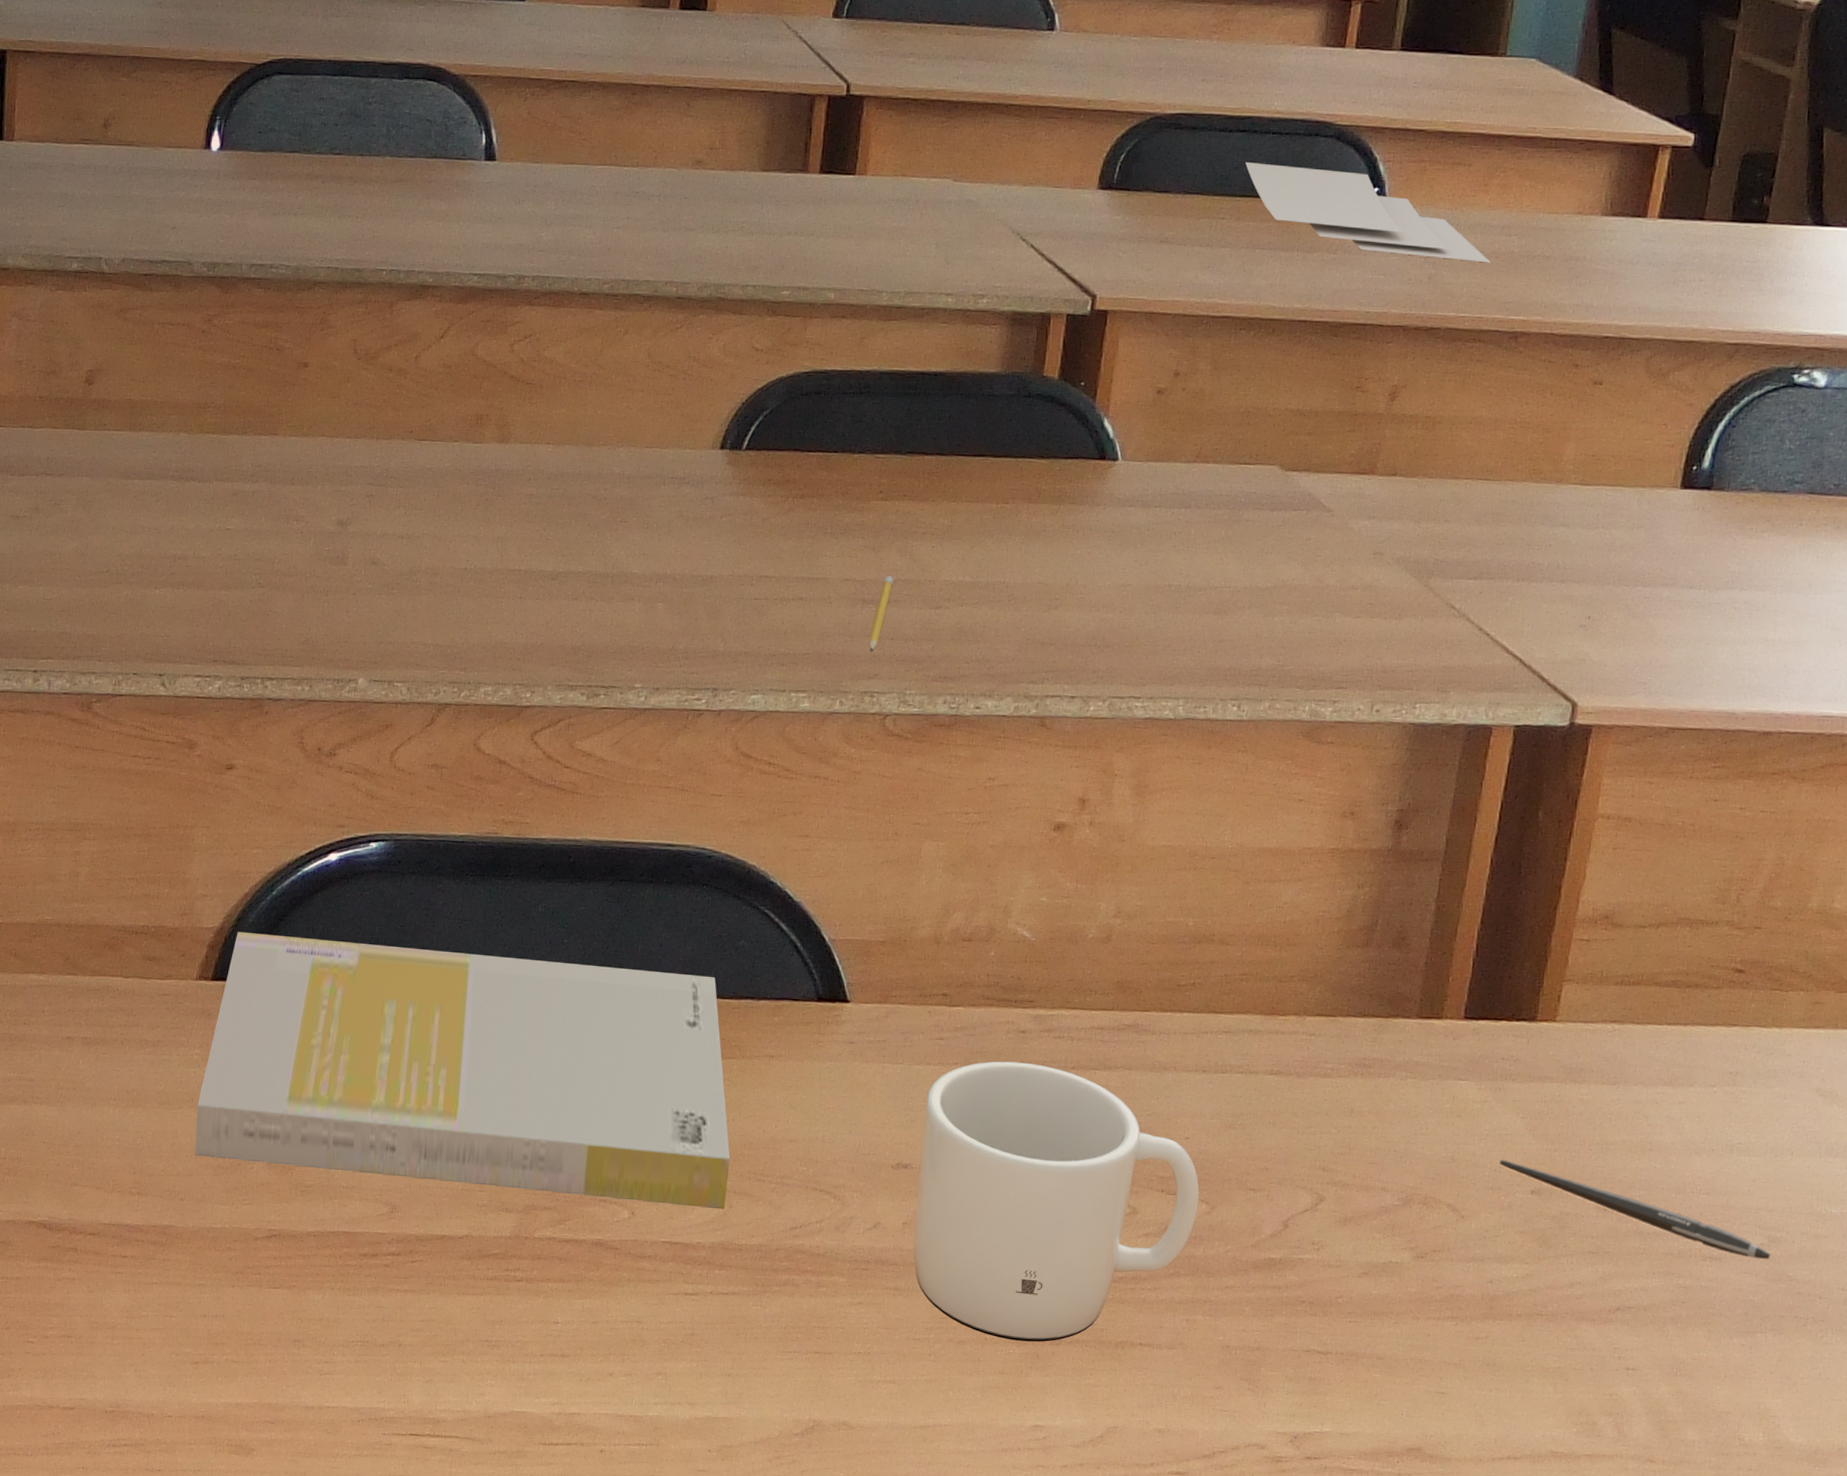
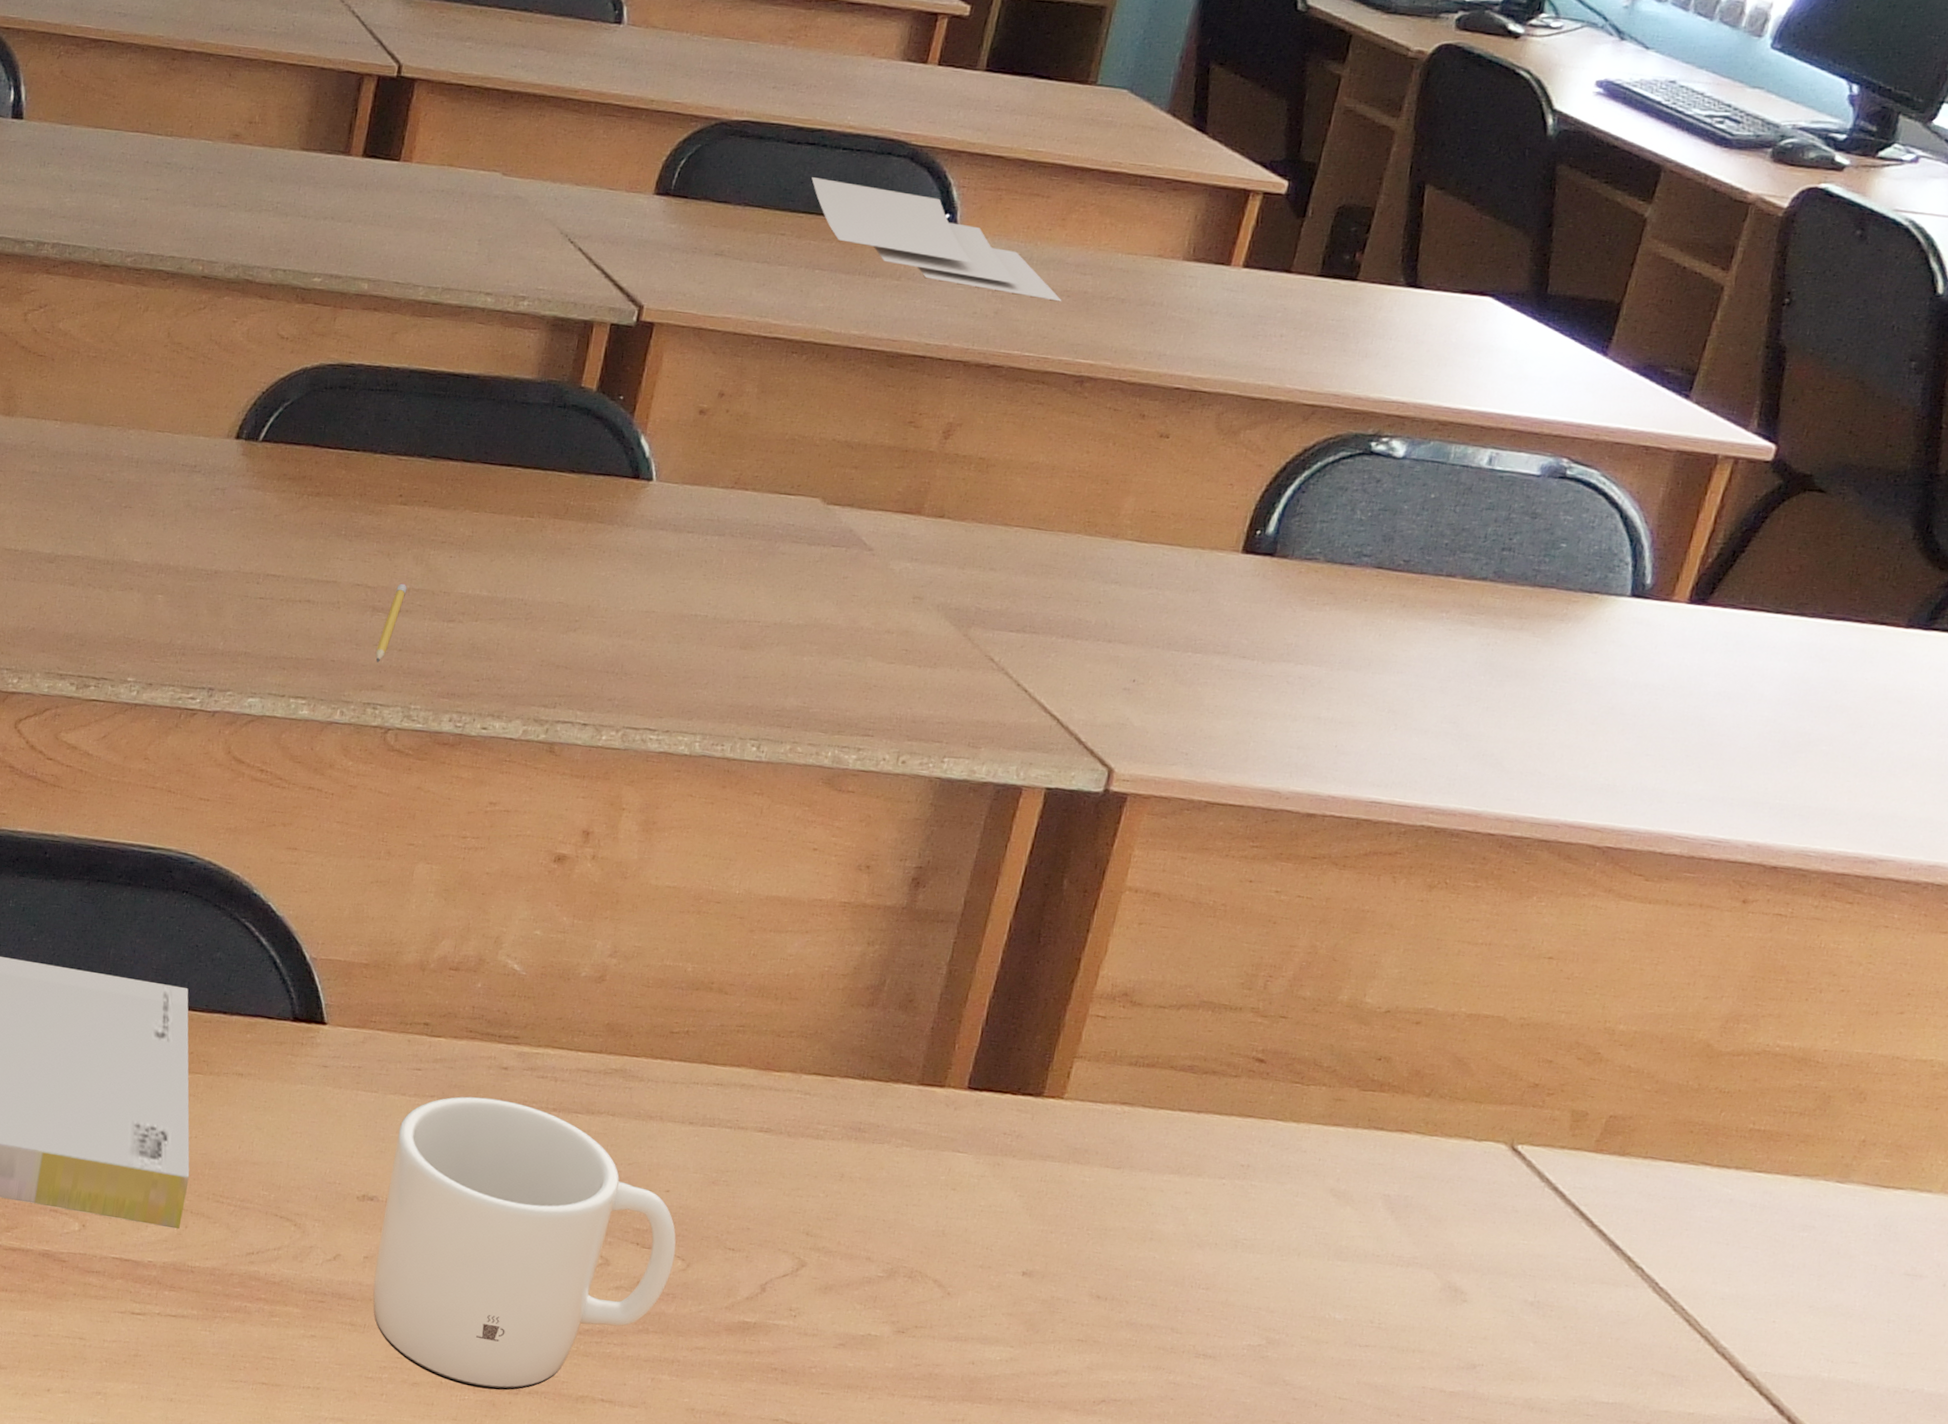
pen: present [1500,1159,1771,1260] -> none [992,1237,1268,1362]

